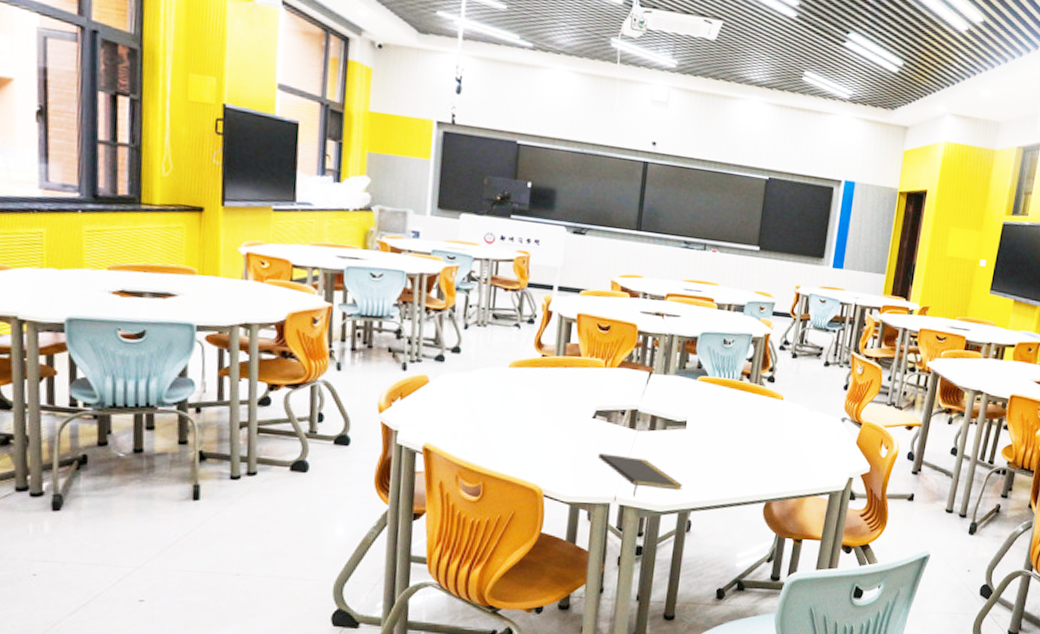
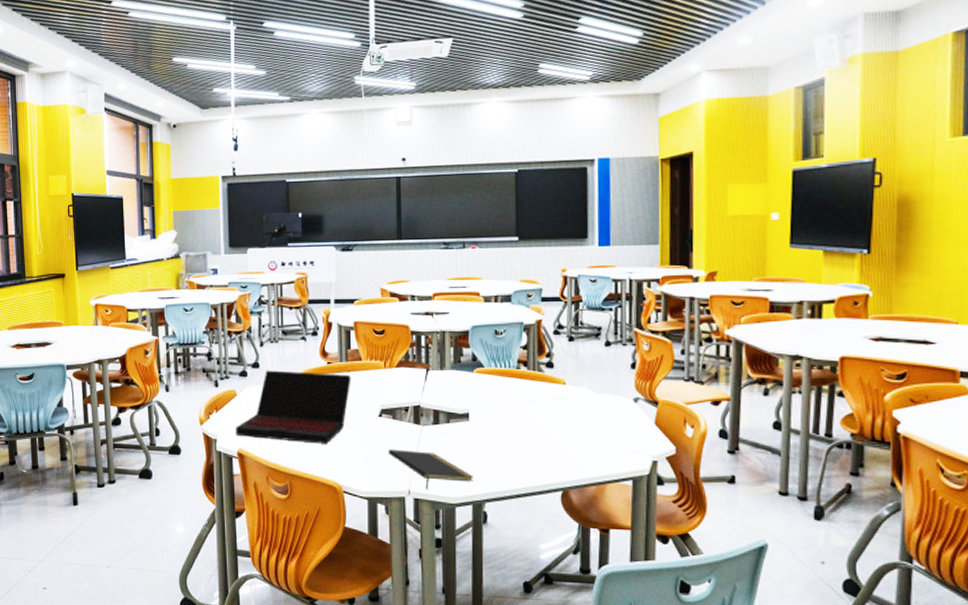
laptop: none [423,357,567,444] -> present [236,370,351,444]

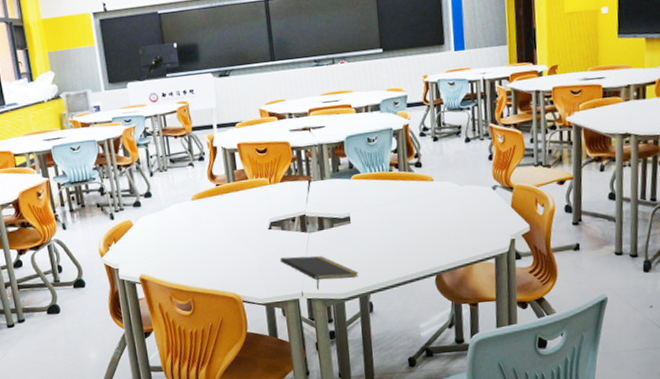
laptop: present [236,370,351,444] -> none [135,194,240,263]

